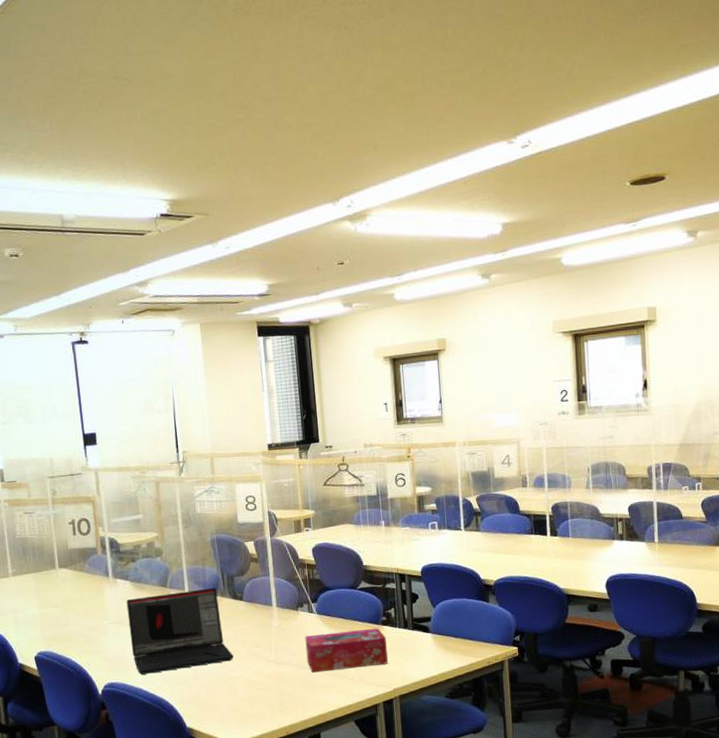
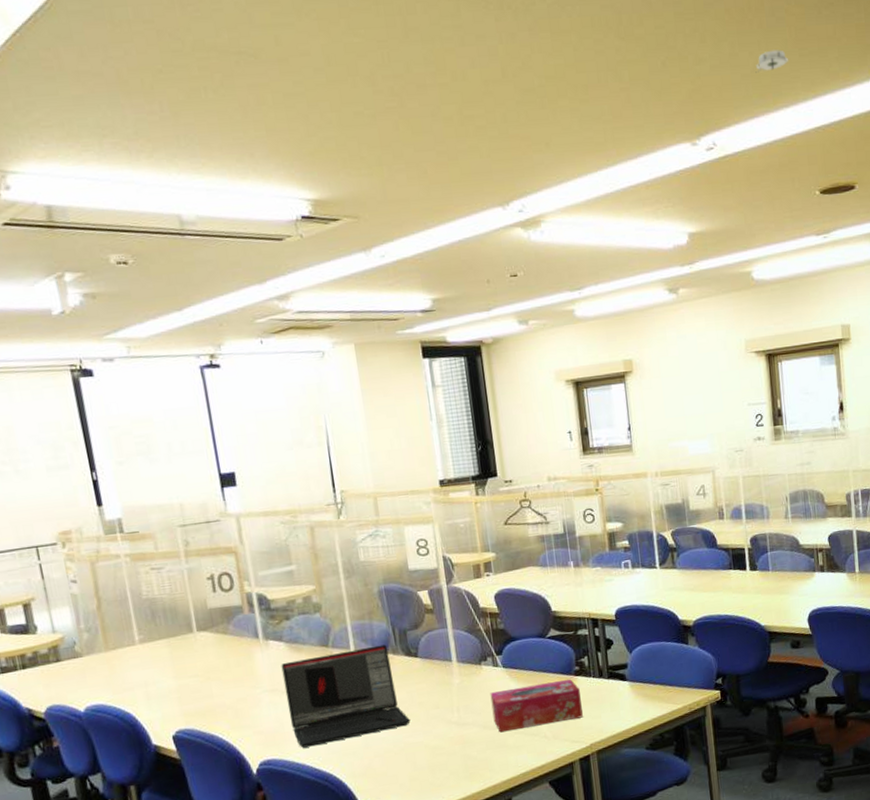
smoke detector: none [571,53,604,76] -> present [755,49,789,73]

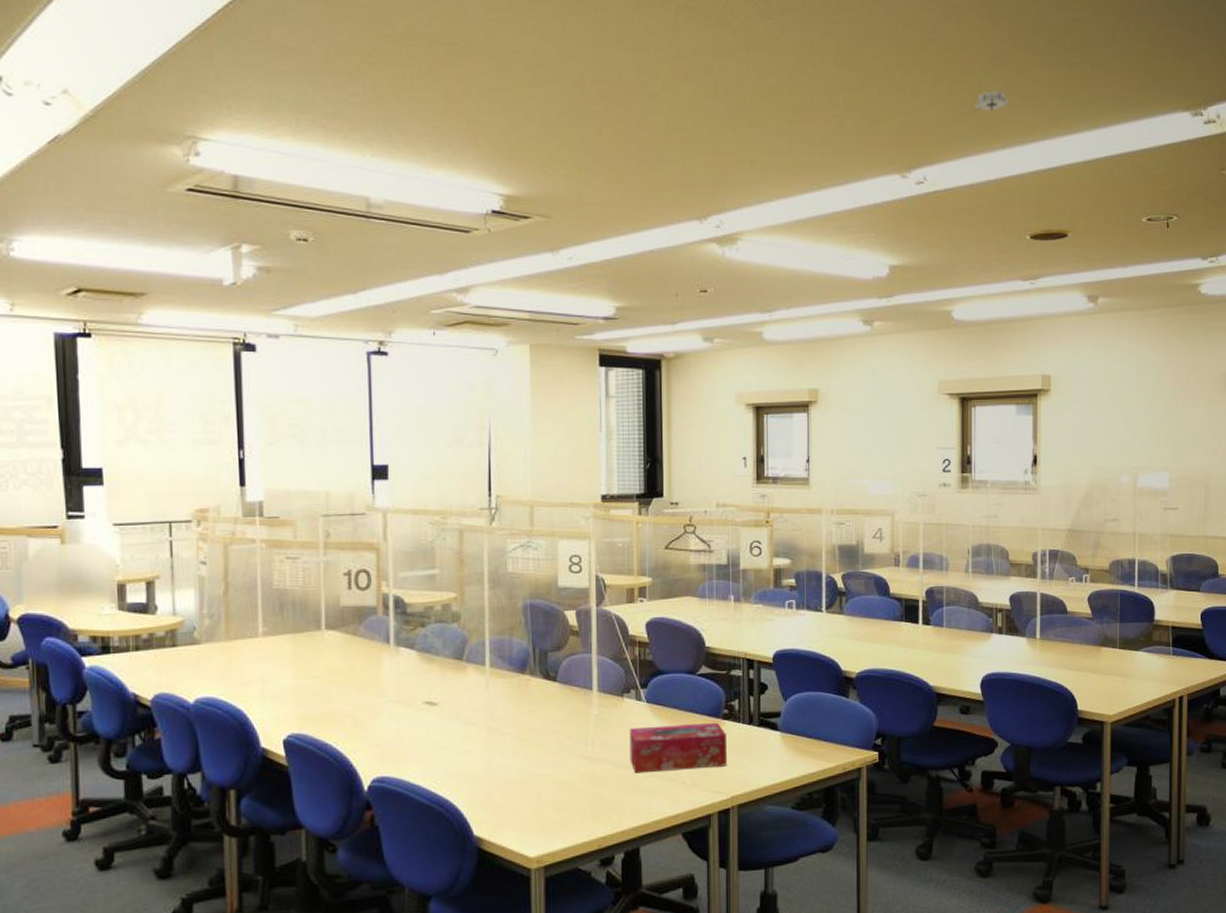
laptop: present [281,644,410,748] -> none [409,664,540,768]

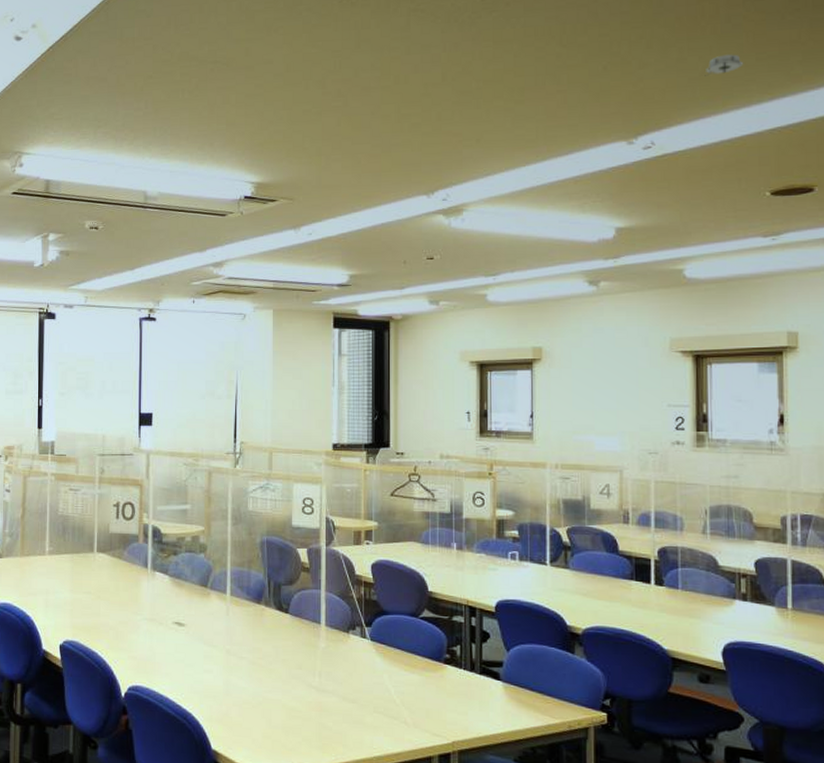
tissue box: present [629,722,727,774] -> none [354,663,448,711]

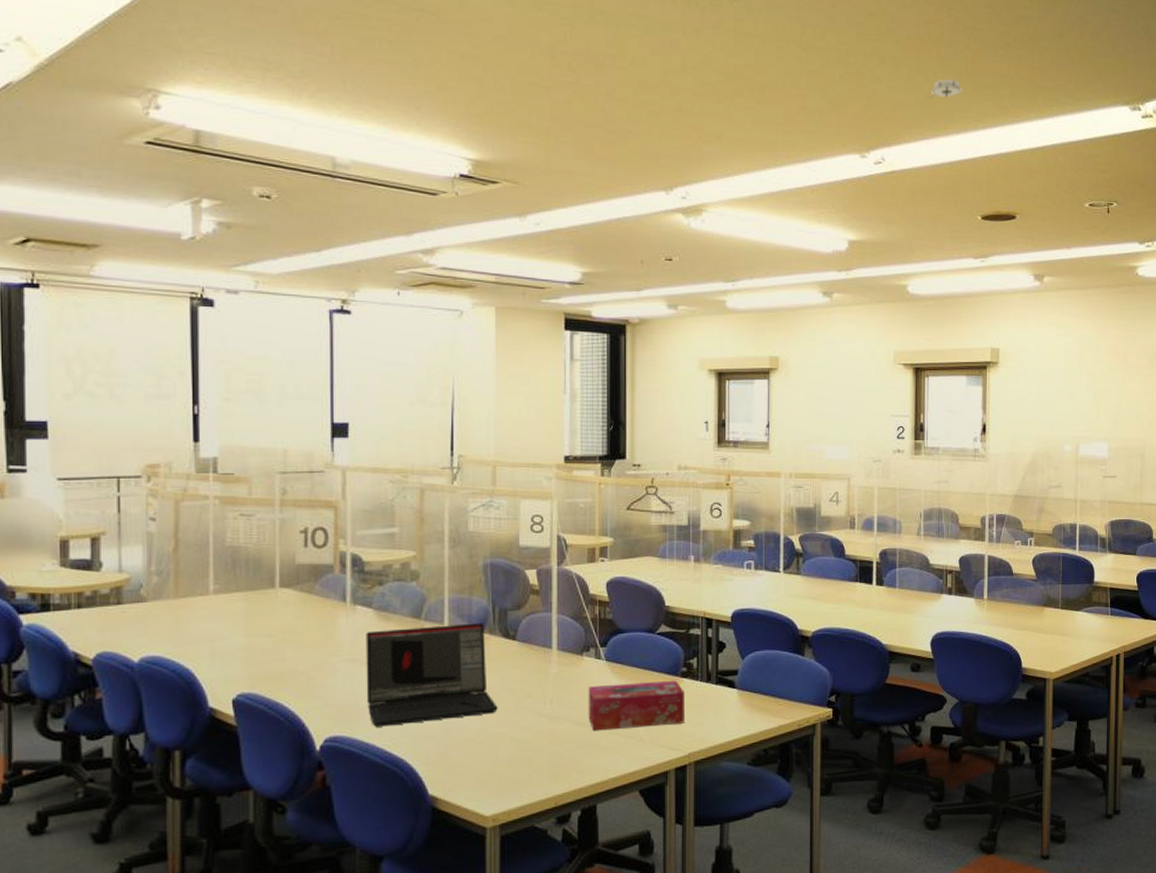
laptop: none [162,594,272,682] -> present [366,623,498,727]
tissue box: none [354,663,448,711] -> present [588,680,684,731]

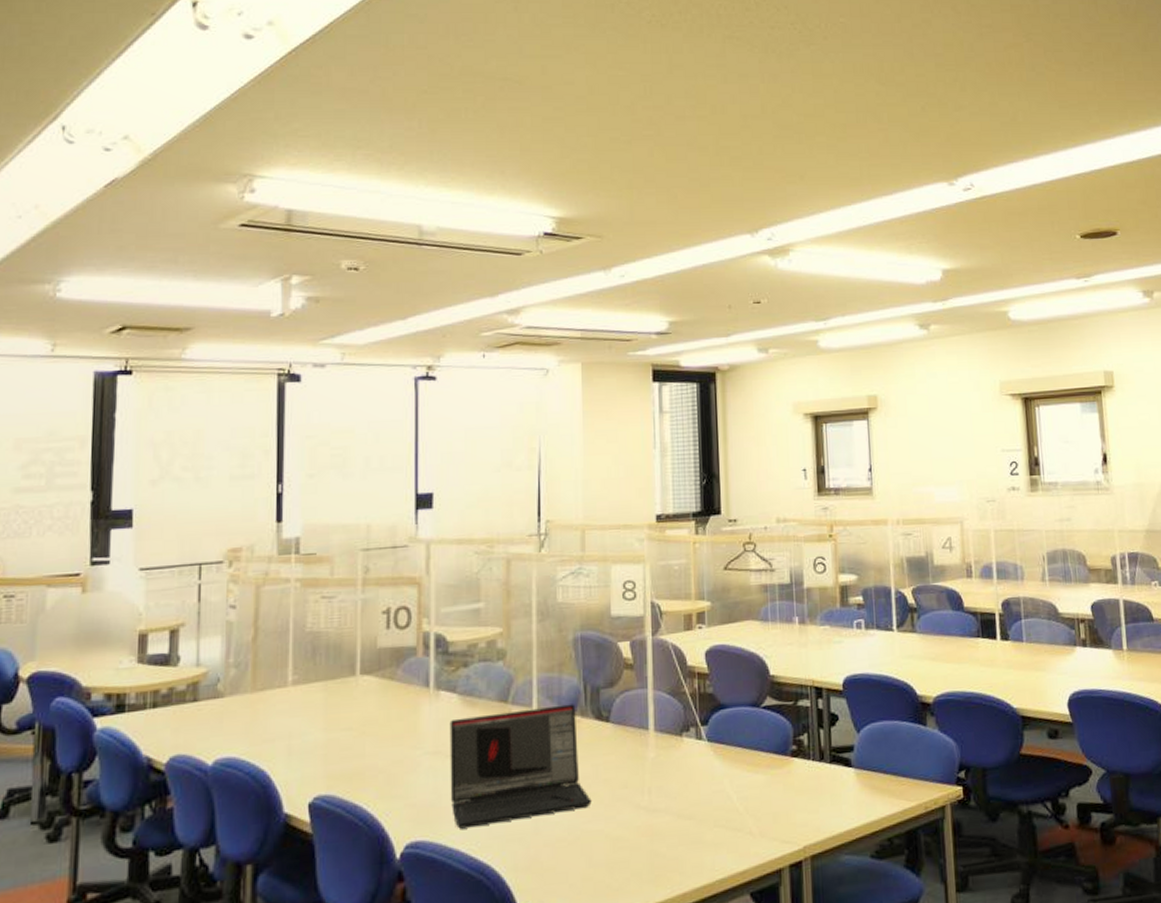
tissue box: present [588,680,684,731] -> none [689,760,797,824]
smoke detector: present [930,79,963,98] -> none [1015,101,1049,121]

